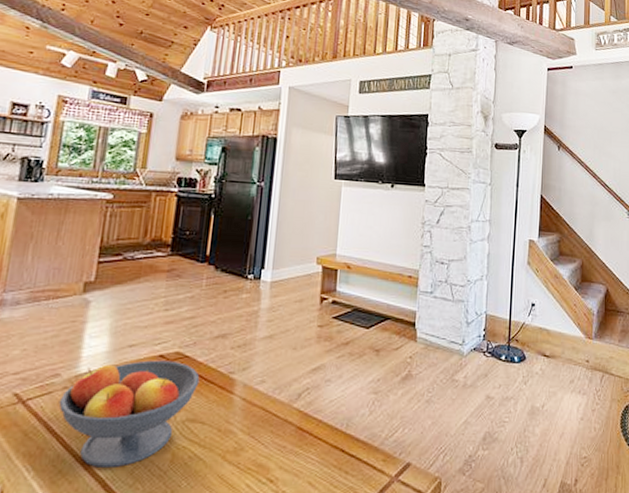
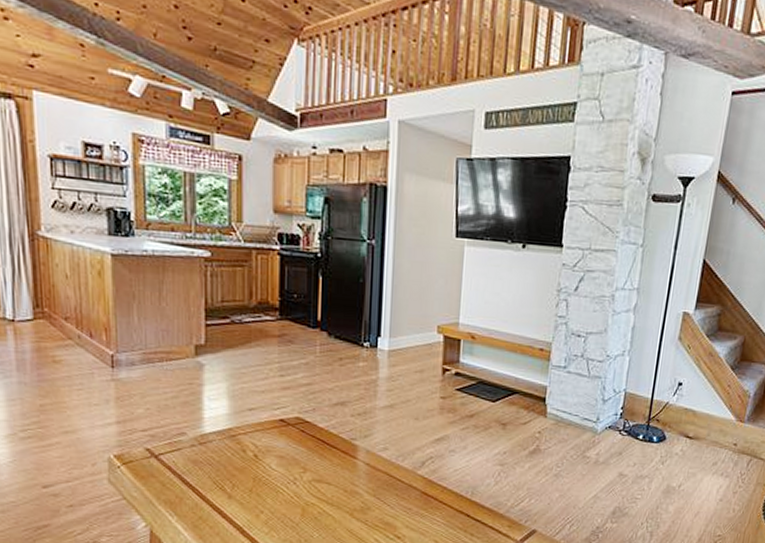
fruit bowl: present [59,360,200,469] -> none [189,423,322,518]

